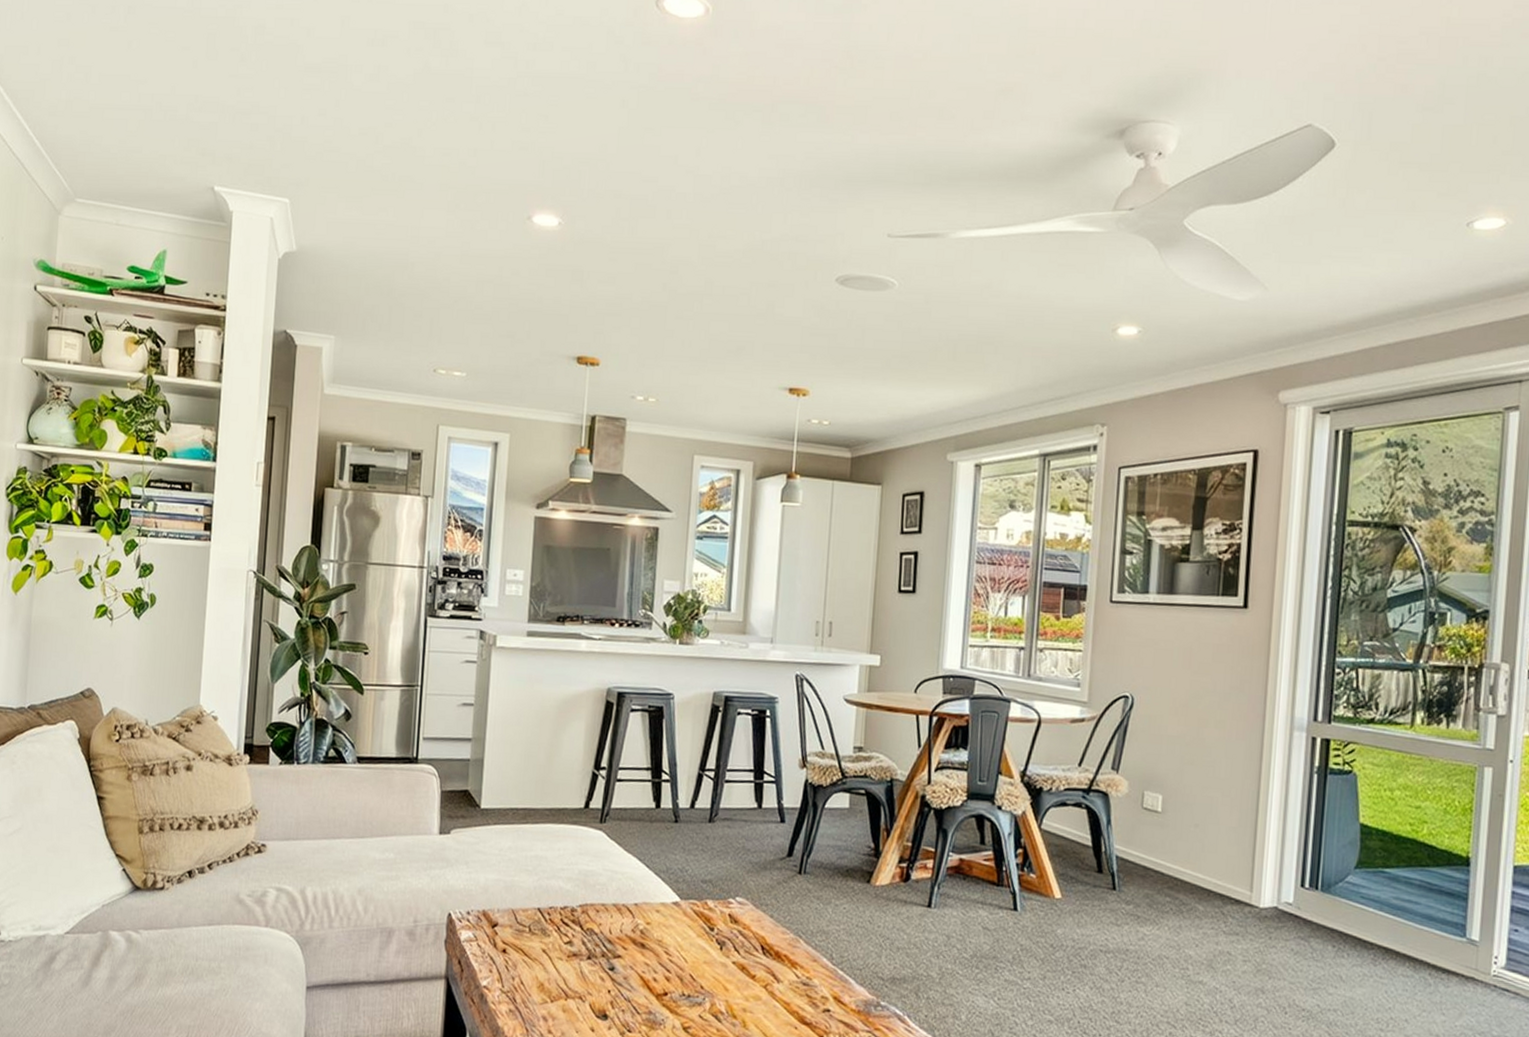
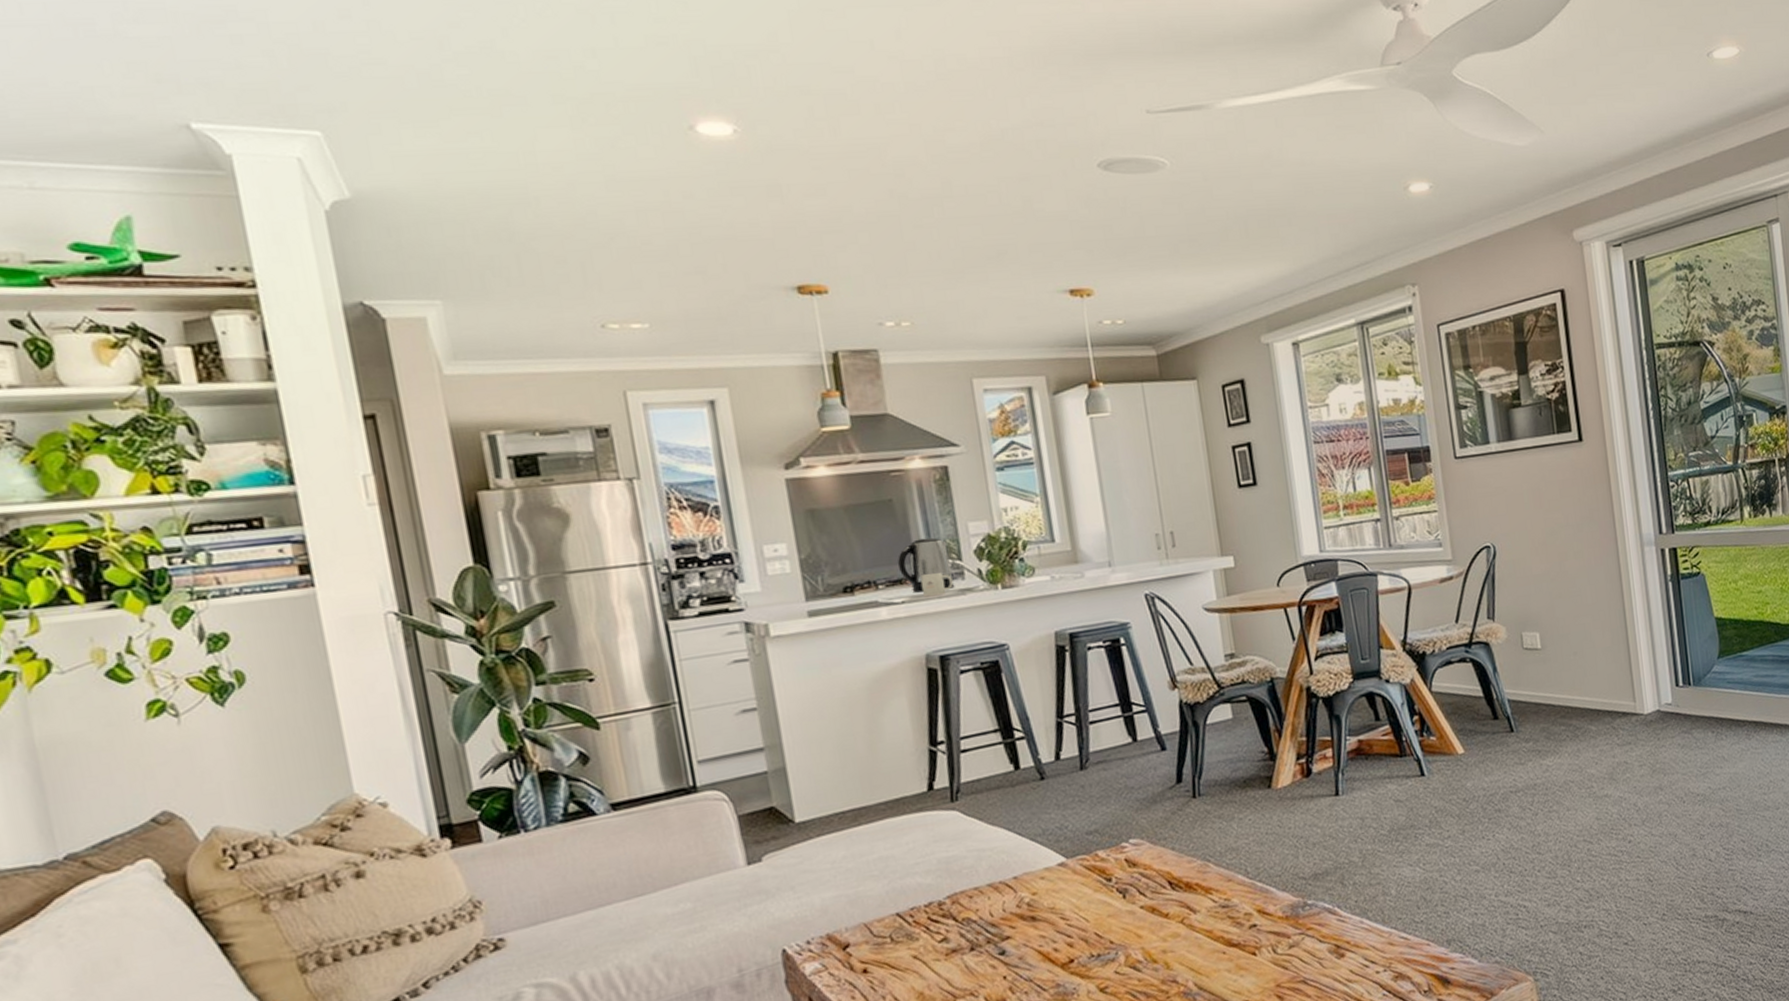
kettle: none [603,587,644,635] -> present [898,537,955,593]
mug: none [616,619,642,640] -> present [920,573,953,597]

